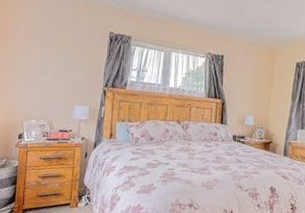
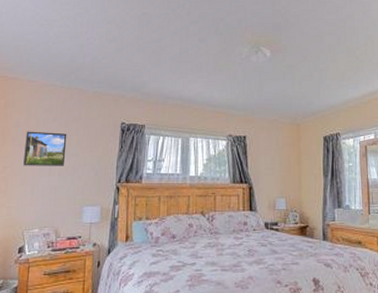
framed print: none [22,32,61,67] -> present [23,131,67,166]

